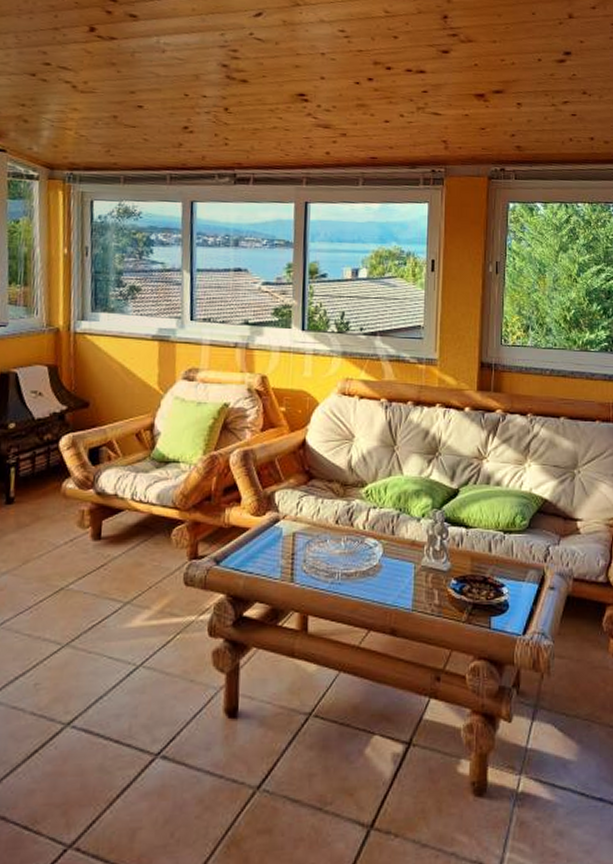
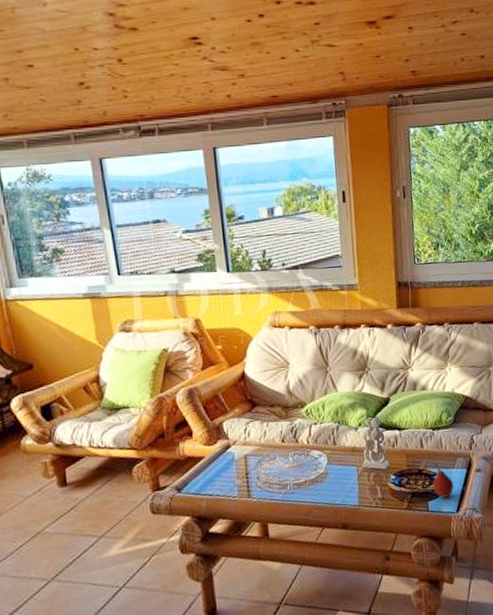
fruit: none [498,571,523,615] -> present [432,462,454,498]

